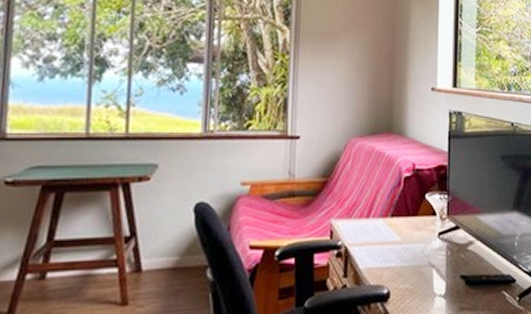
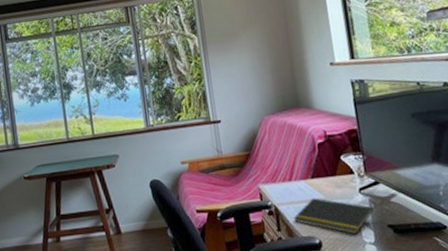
notepad: none [363,240,449,285] -> present [293,198,374,235]

